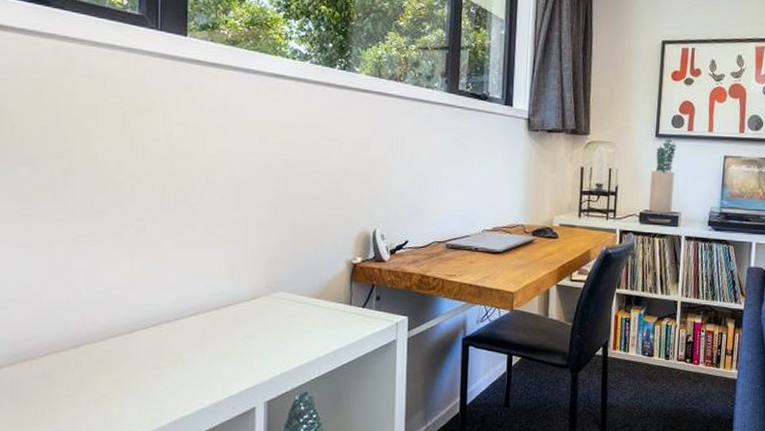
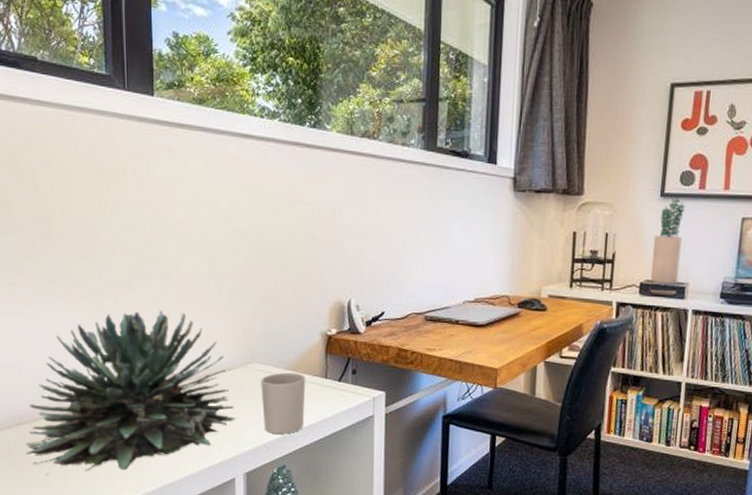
succulent plant: none [30,241,259,414] -> present [26,310,236,476]
mug: none [285,300,331,361] -> present [261,372,306,434]

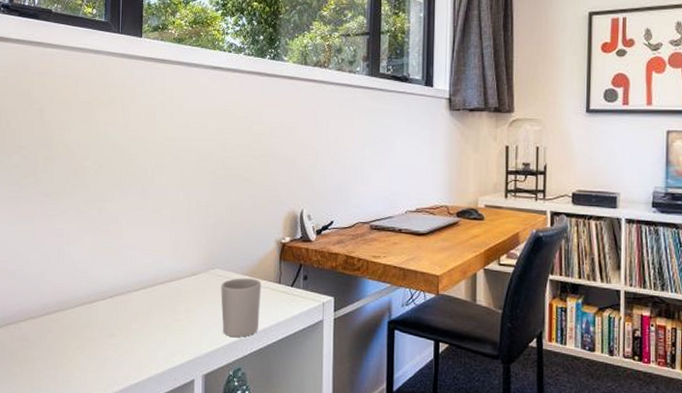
succulent plant: present [26,310,236,476] -> none [12,220,198,374]
vase: present [649,197,685,296] -> none [581,113,610,206]

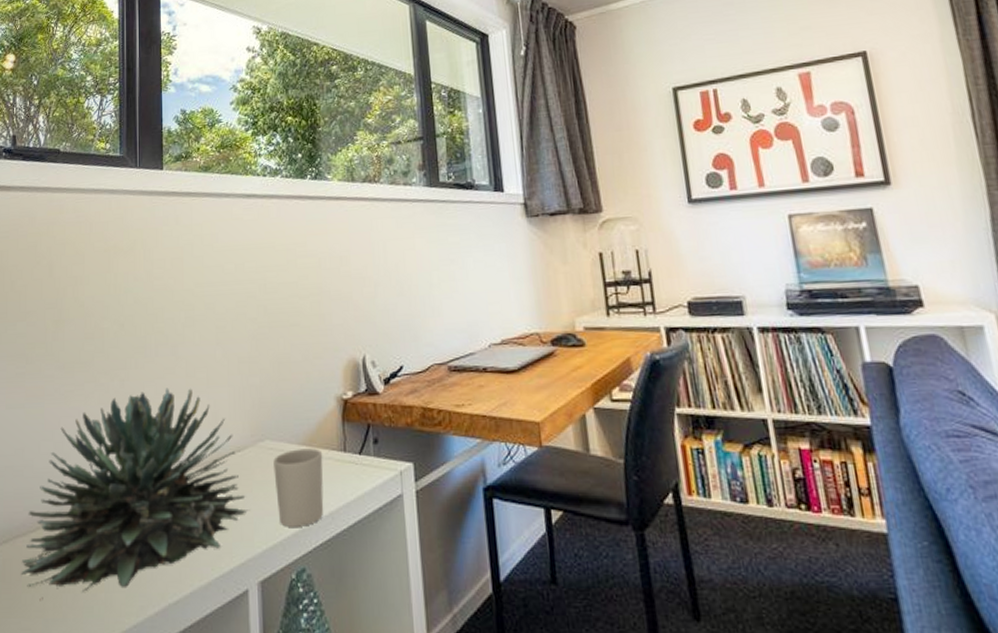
succulent plant: none [12,220,198,374] -> present [21,388,248,602]

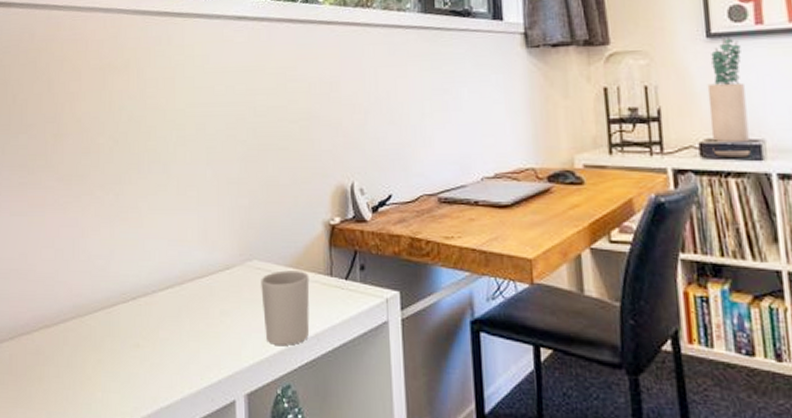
succulent plant: present [21,388,248,602] -> none [26,204,236,395]
vase: none [691,201,733,315] -> present [707,36,751,158]

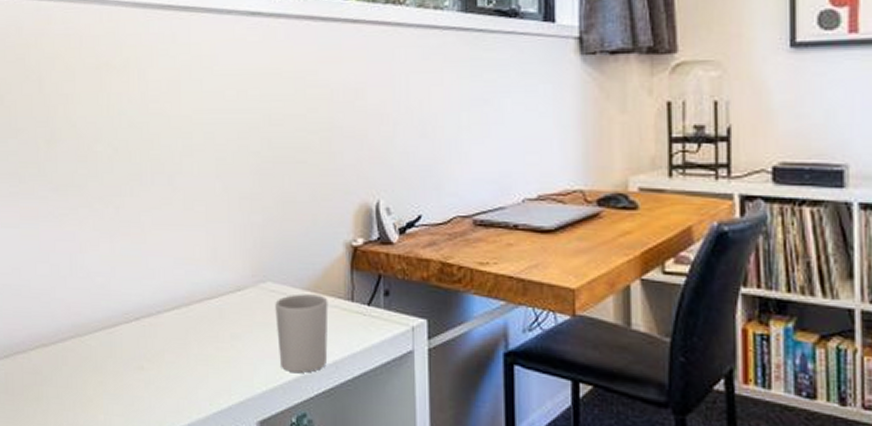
vase: present [707,36,751,158] -> none [786,46,830,184]

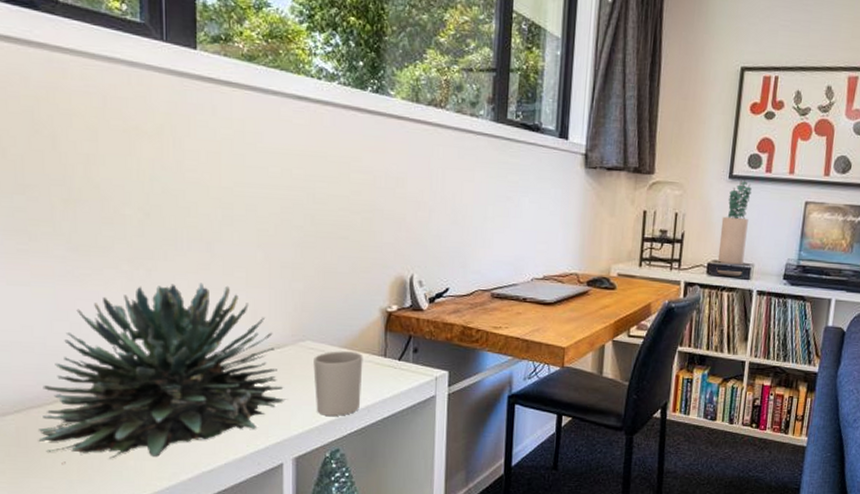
succulent plant: none [22,219,247,416] -> present [38,282,285,465]
vase: none [786,46,830,184] -> present [716,179,752,277]

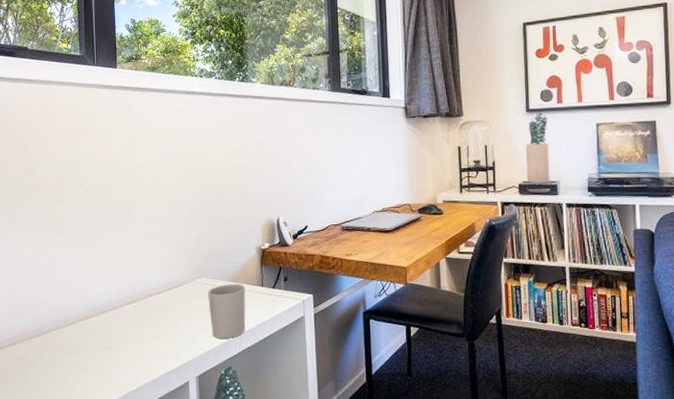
succulent plant: present [38,282,285,465] -> none [12,238,188,391]

